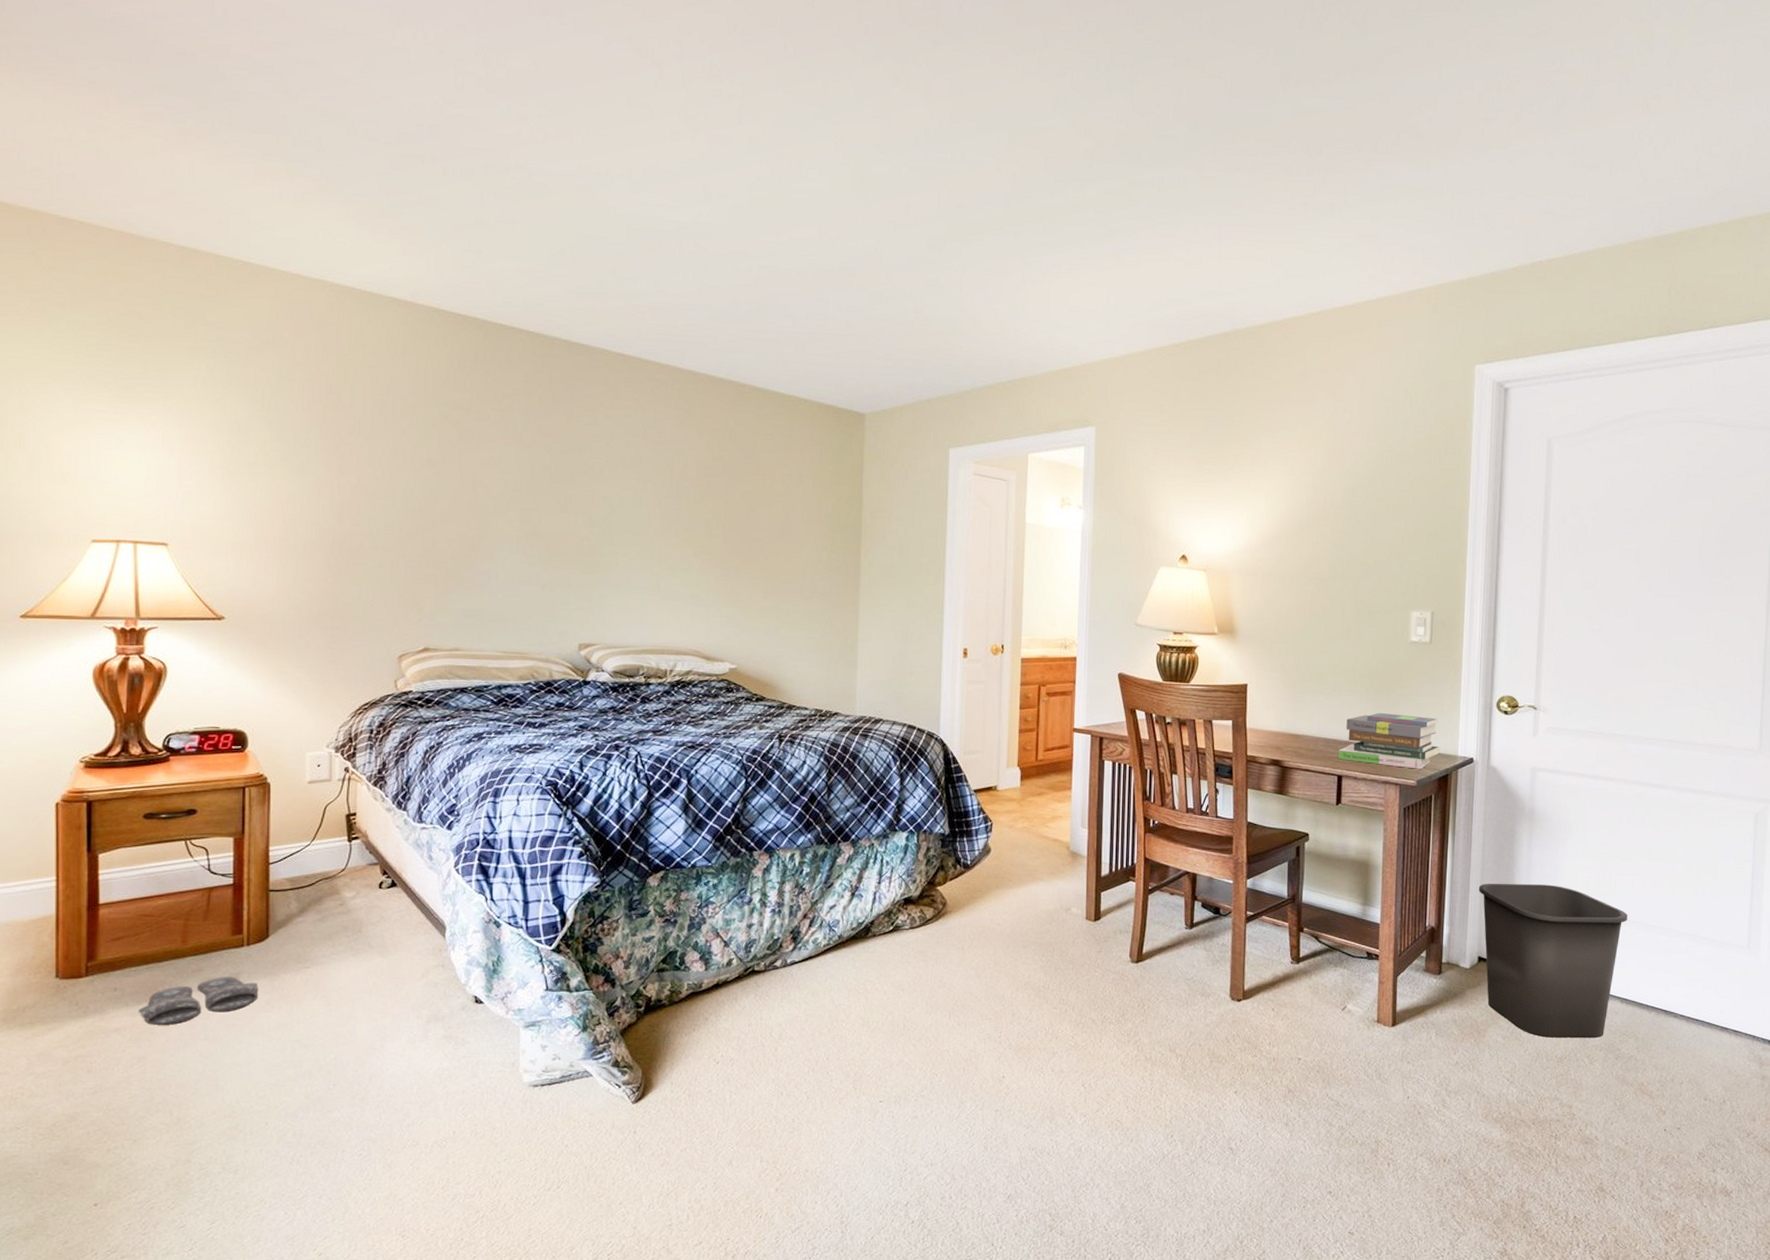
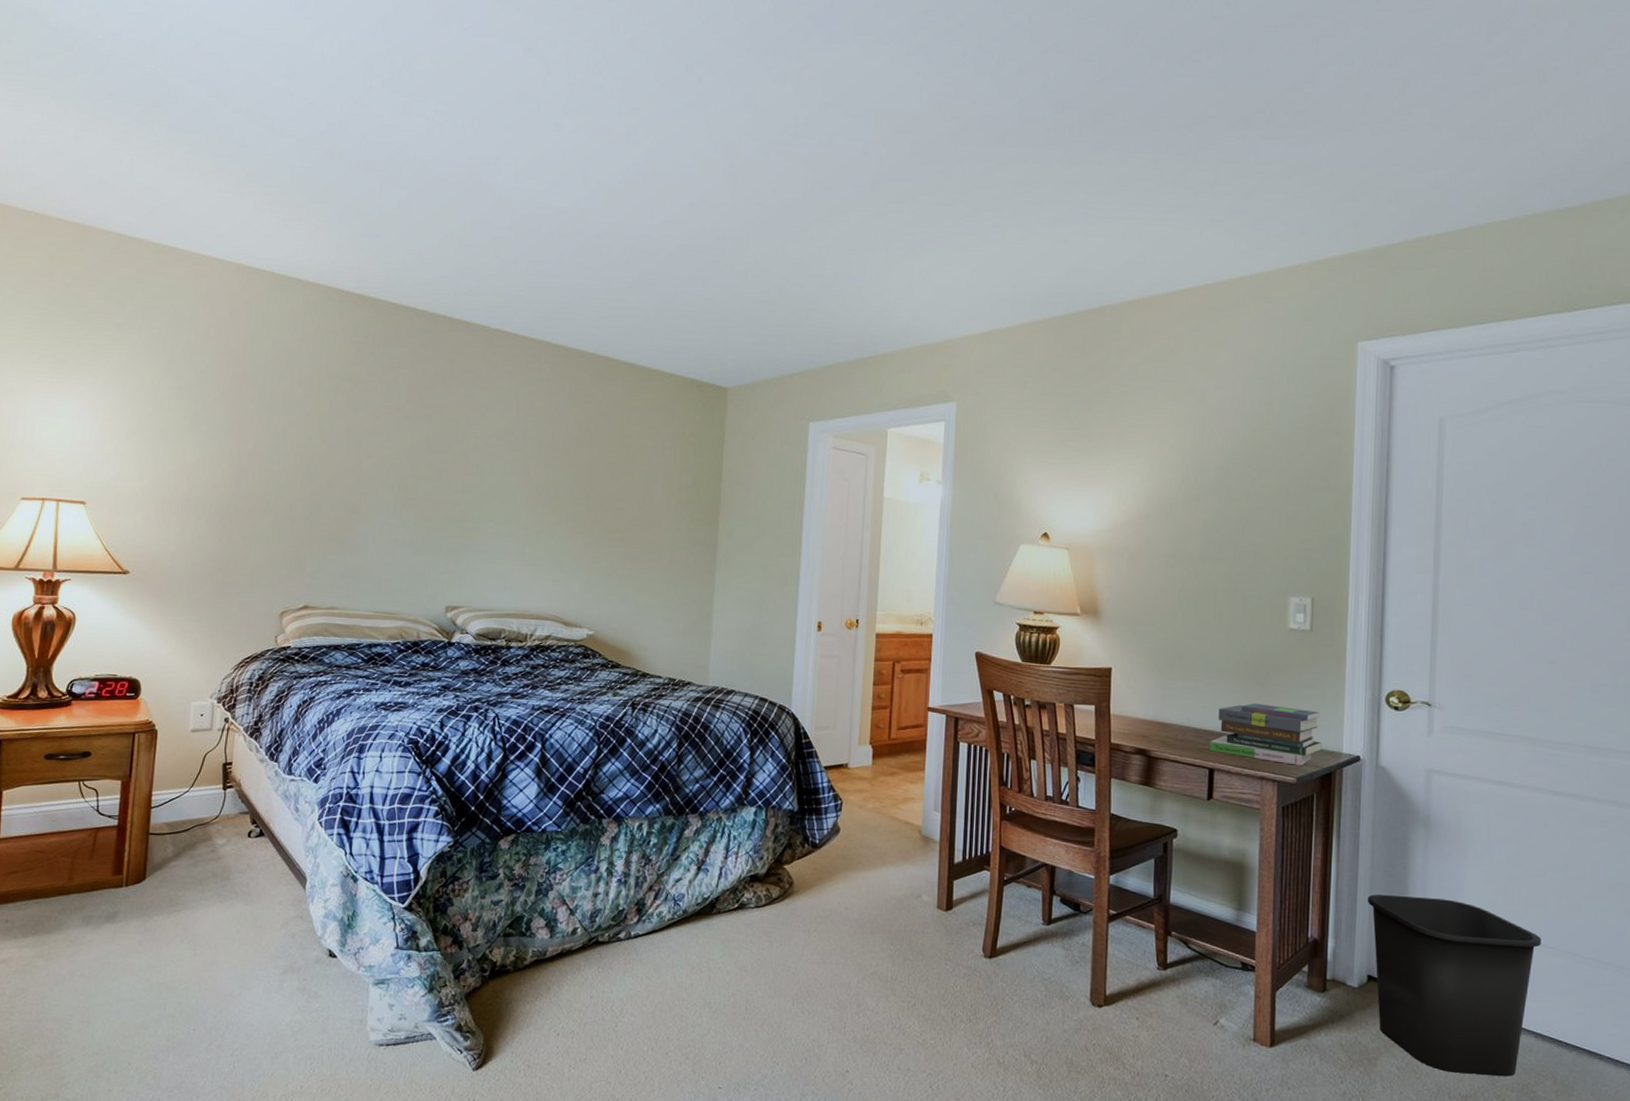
slippers: present [138,977,259,1025] -> none [24,915,133,960]

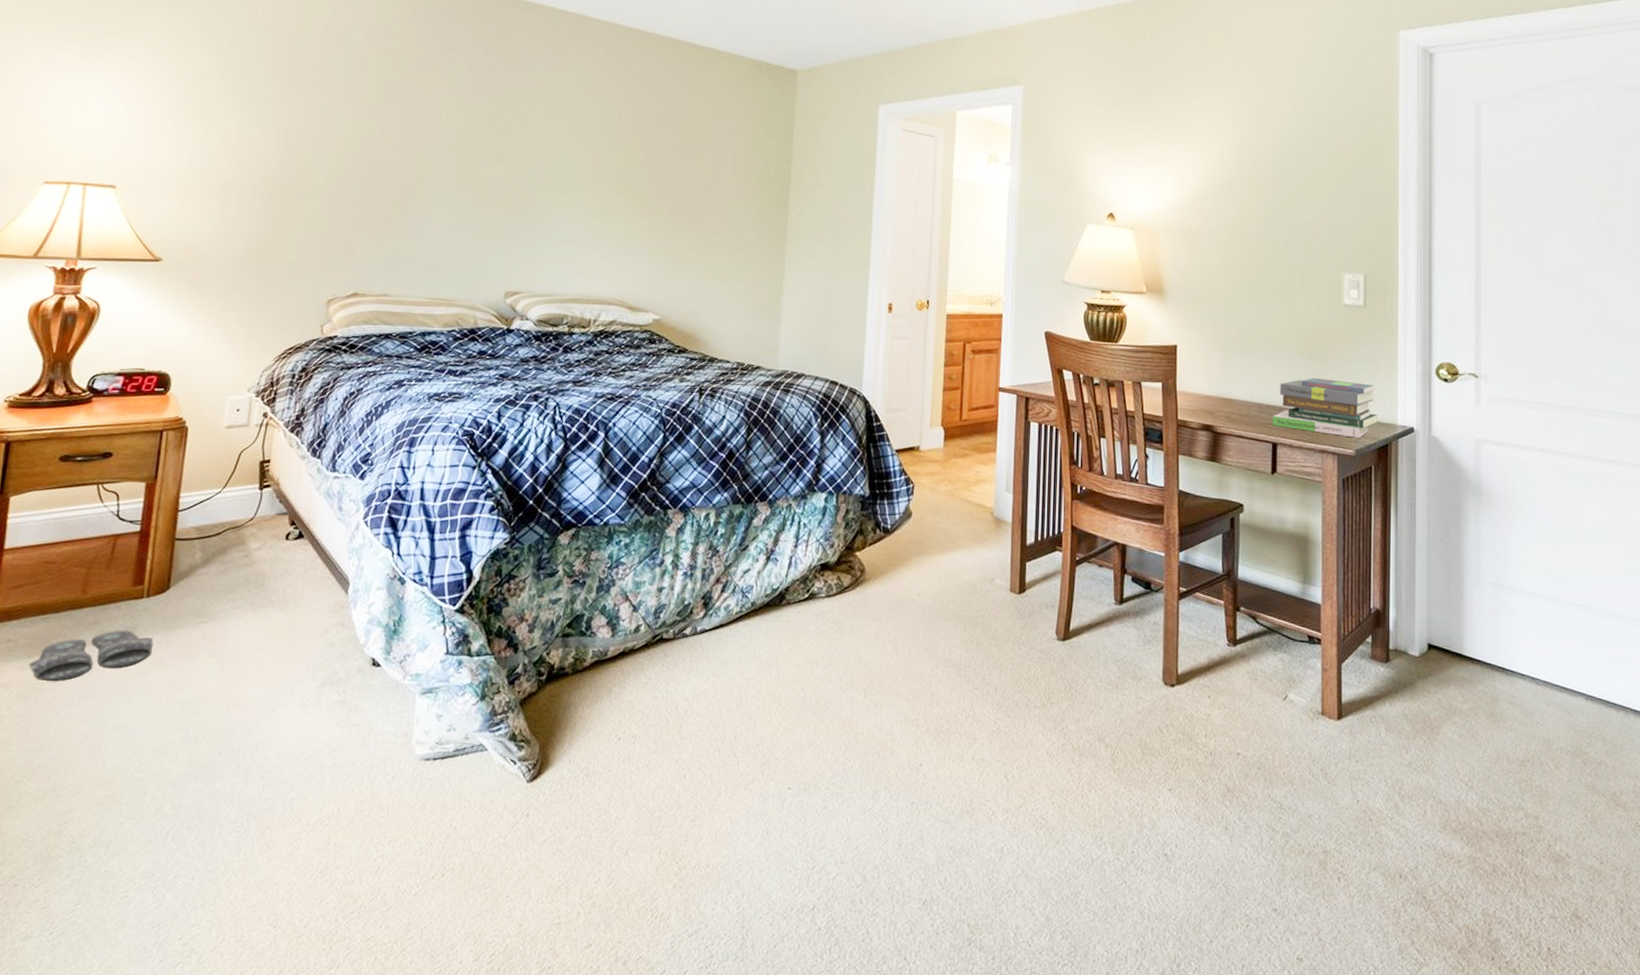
slippers: none [24,915,133,960] -> present [28,630,154,681]
waste bin: present [1368,894,1541,1076] -> none [1426,563,1587,739]

